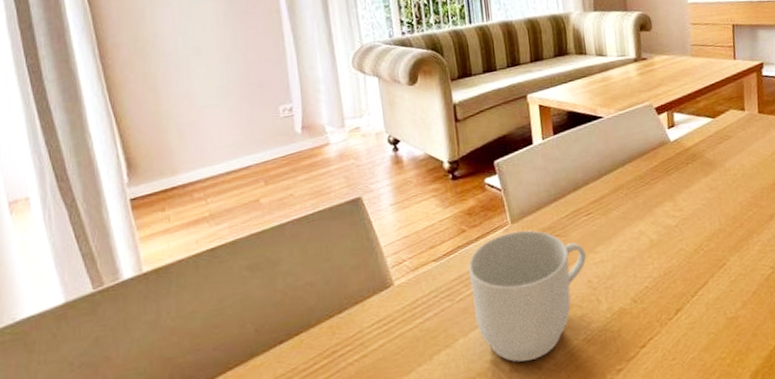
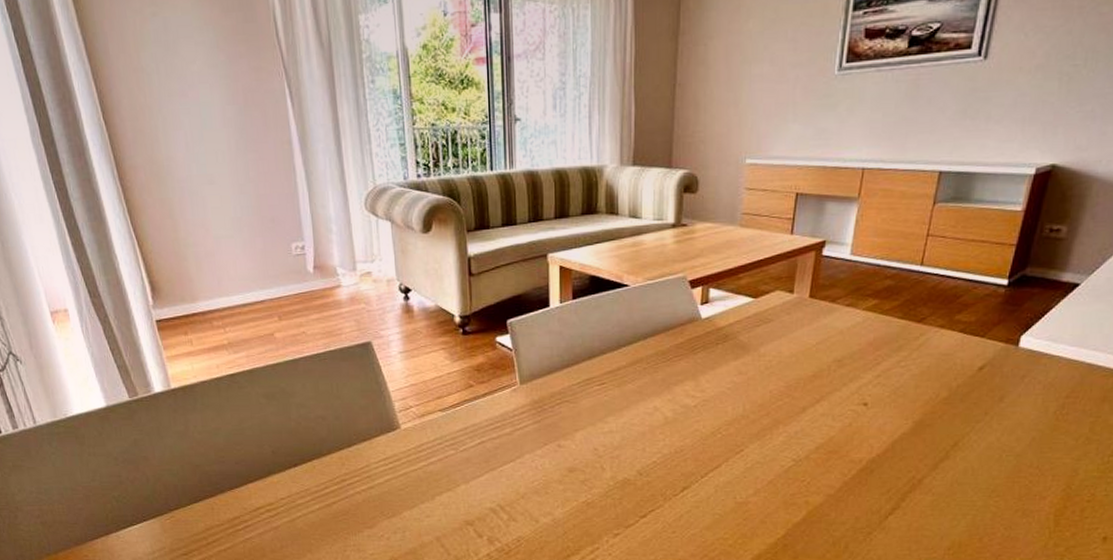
mug: present [468,230,586,362] -> none [473,392,594,513]

